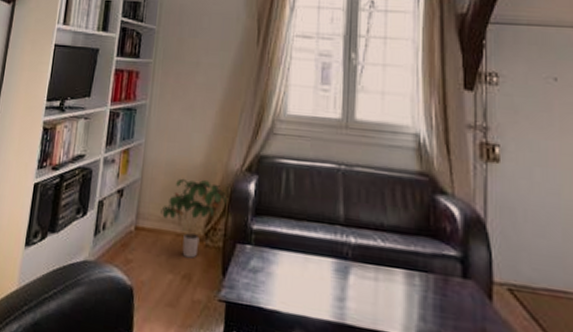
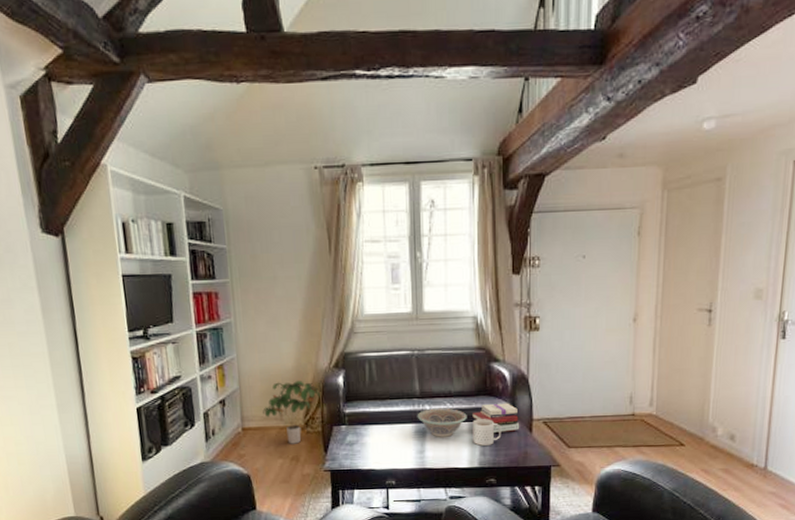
decorative bowl: none [338,242,403,285] -> present [417,408,467,437]
mug: none [409,267,449,309] -> present [472,419,502,446]
books: none [410,249,475,296] -> present [472,403,520,432]

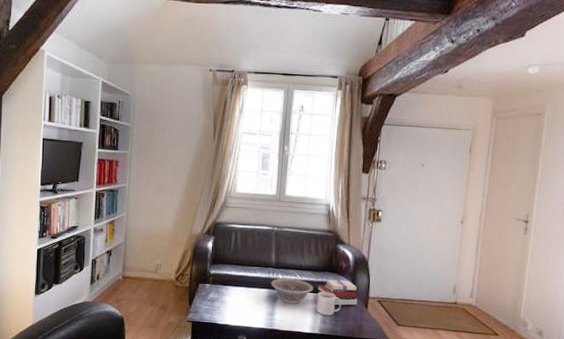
potted plant: present [263,380,320,444] -> none [142,240,191,295]

